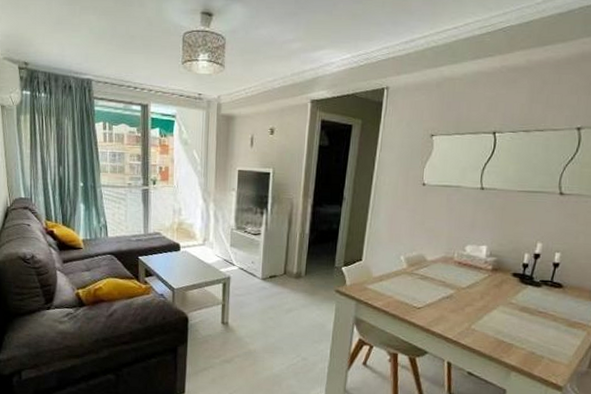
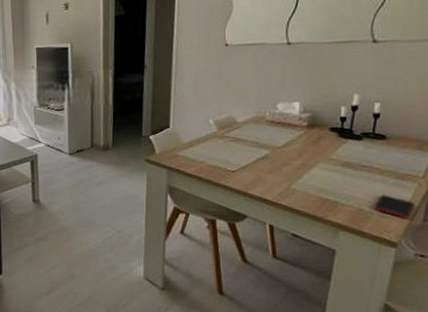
cell phone: none [545,340,583,364] -> present [374,195,416,218]

